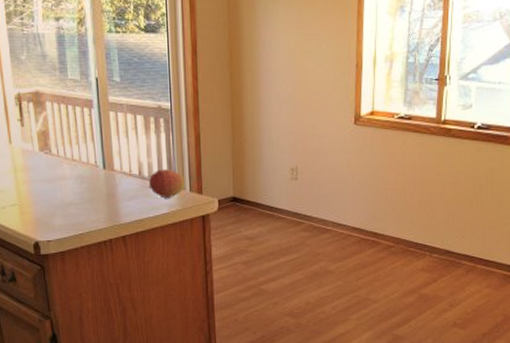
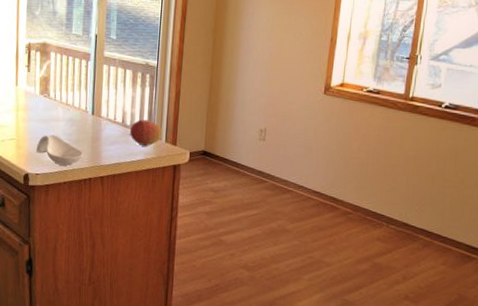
spoon rest: none [44,195,99,228] -> present [36,135,83,166]

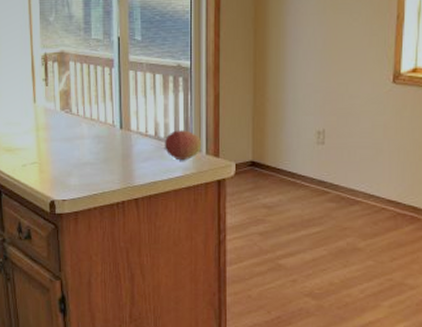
spoon rest: present [36,135,83,166] -> none [61,155,114,189]

